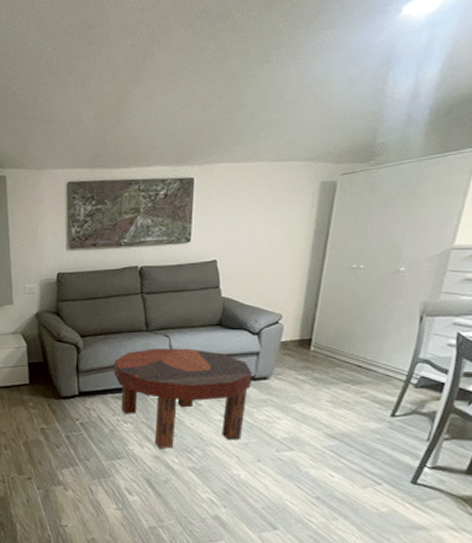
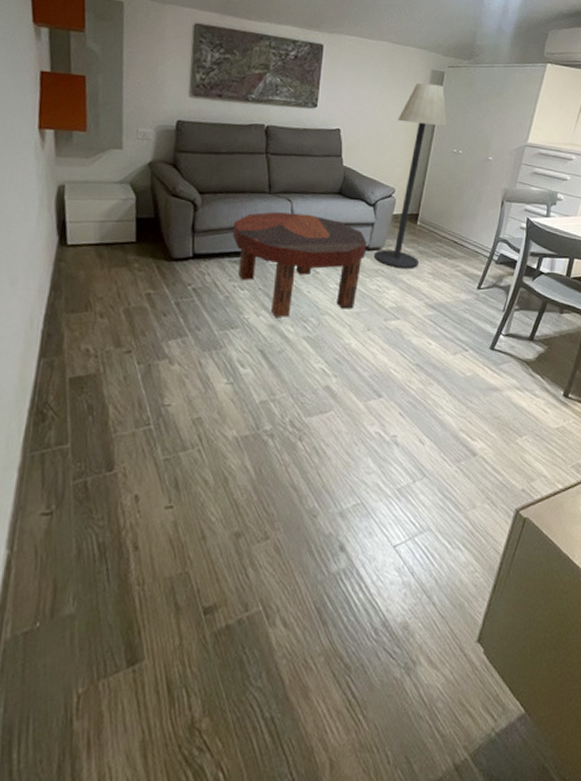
floor lamp: none [260,196,344,398] -> present [373,83,448,269]

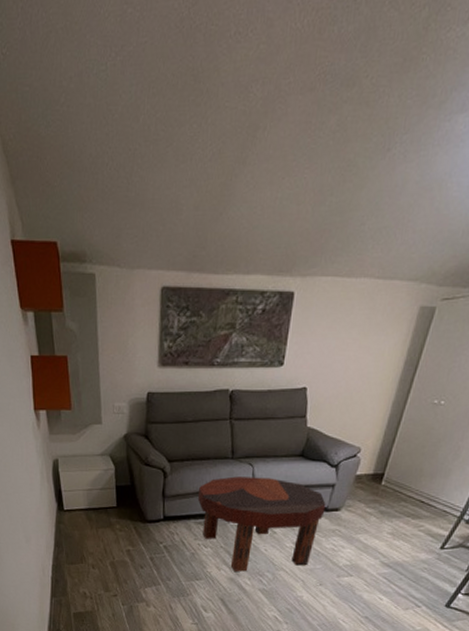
floor lamp: present [373,83,448,269] -> none [331,324,433,529]

